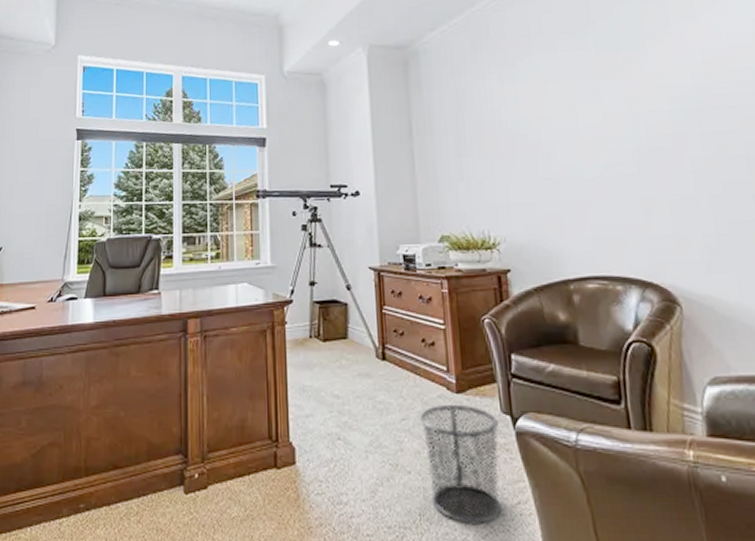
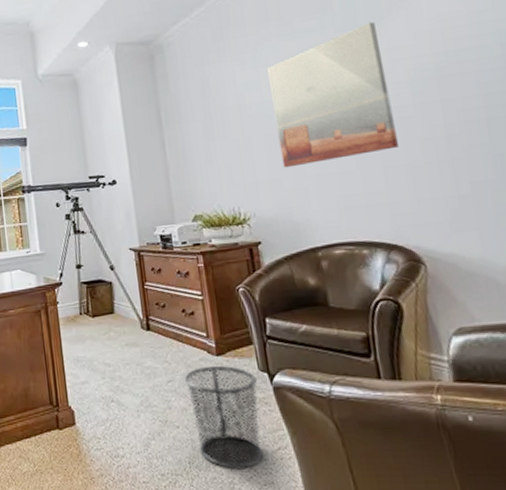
wall art: none [526,46,657,192] -> present [267,22,398,168]

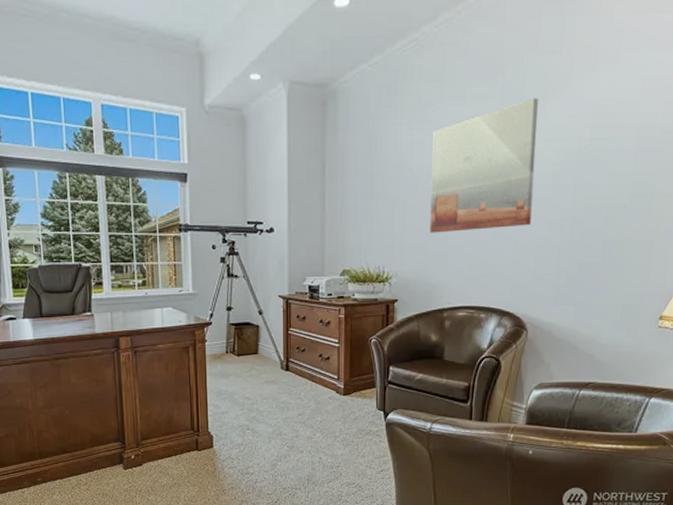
waste bin: present [183,366,263,468] -> none [313,404,373,485]

